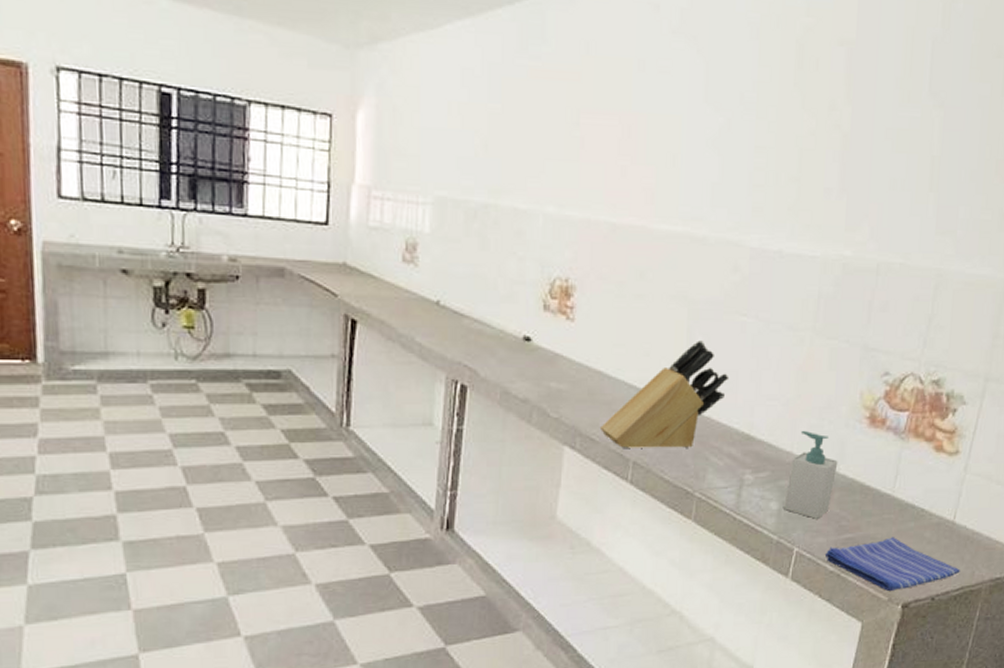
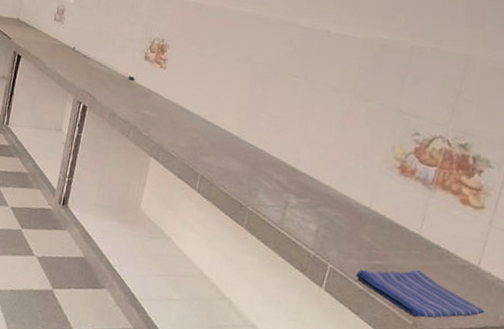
knife block: present [599,341,730,448] -> none [177,92,281,172]
soap bottle: present [782,431,838,519] -> none [320,171,371,244]

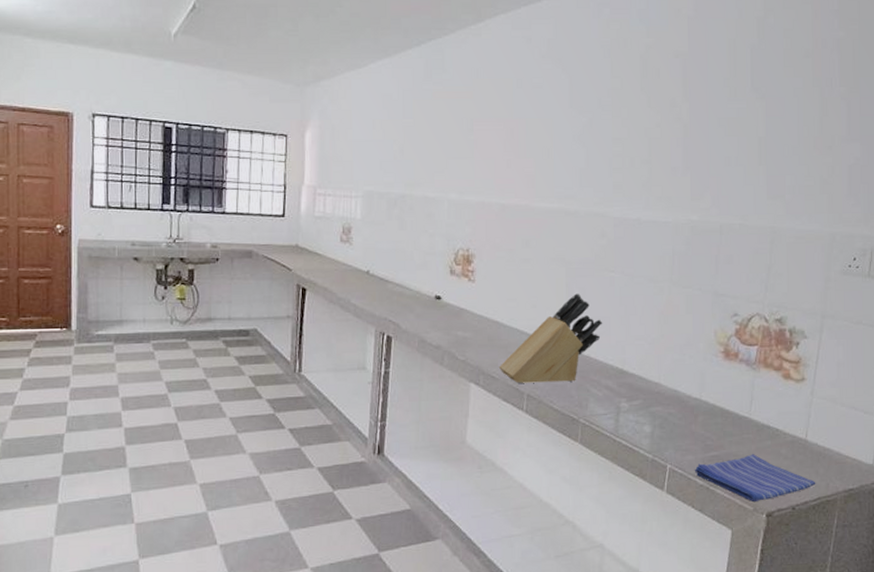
knife block: none [177,92,281,172] -> present [498,293,603,383]

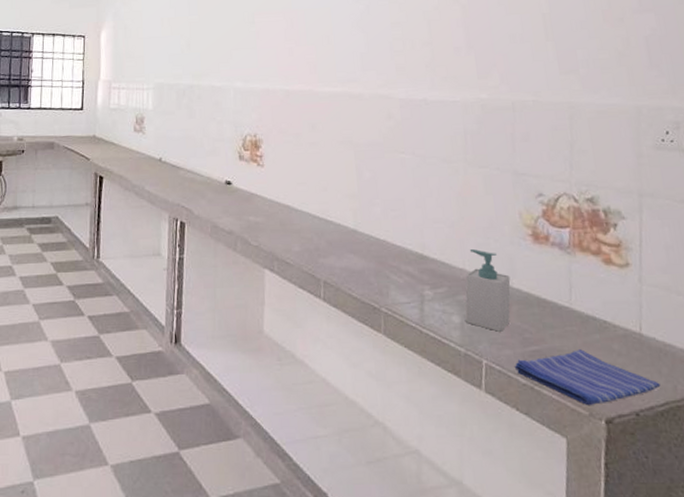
knife block: present [498,293,603,383] -> none [292,176,398,270]
soap bottle: none [655,365,700,440] -> present [464,249,511,332]

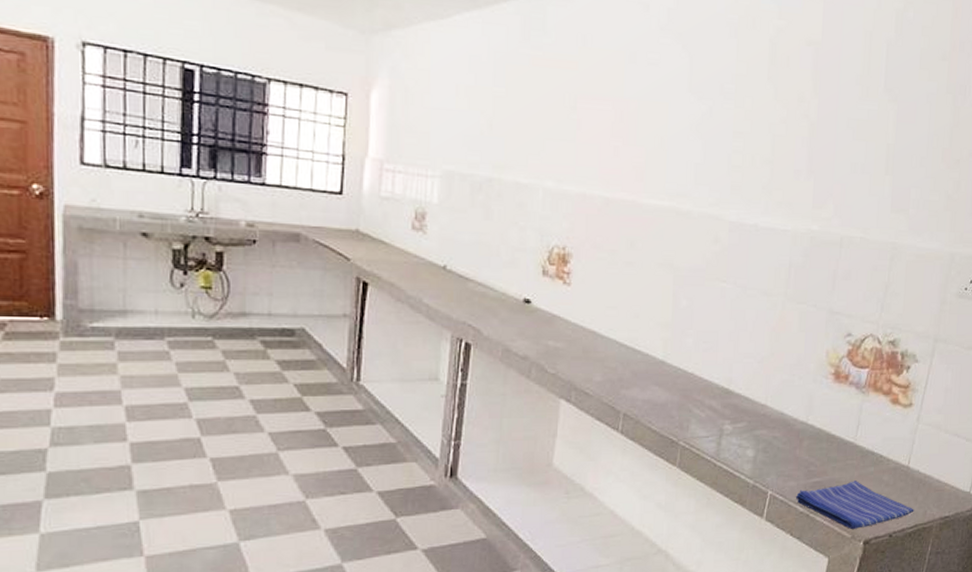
soap bottle: present [464,249,511,332] -> none [758,386,807,465]

